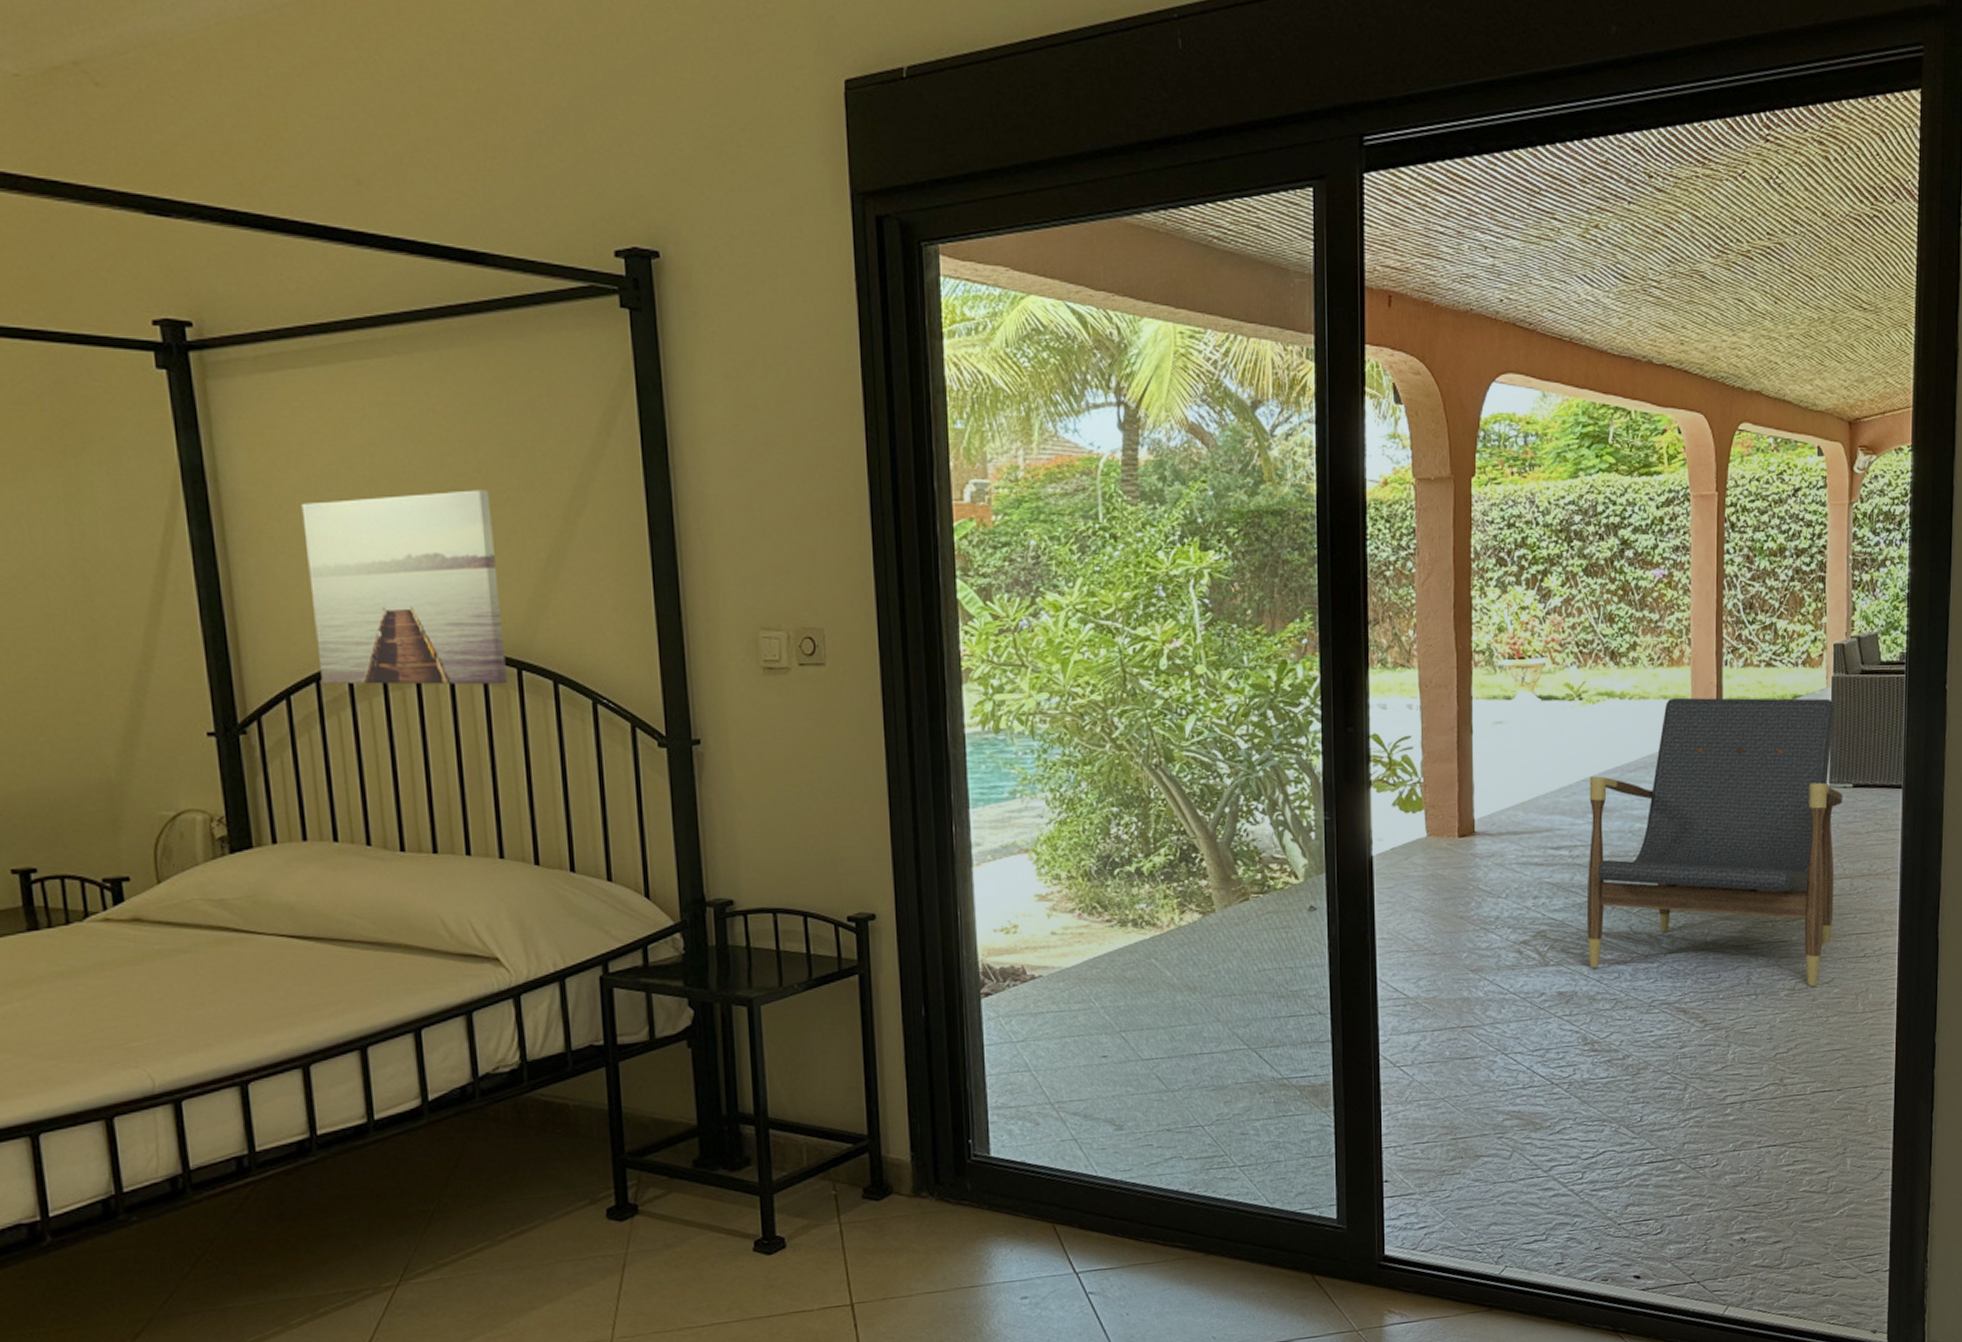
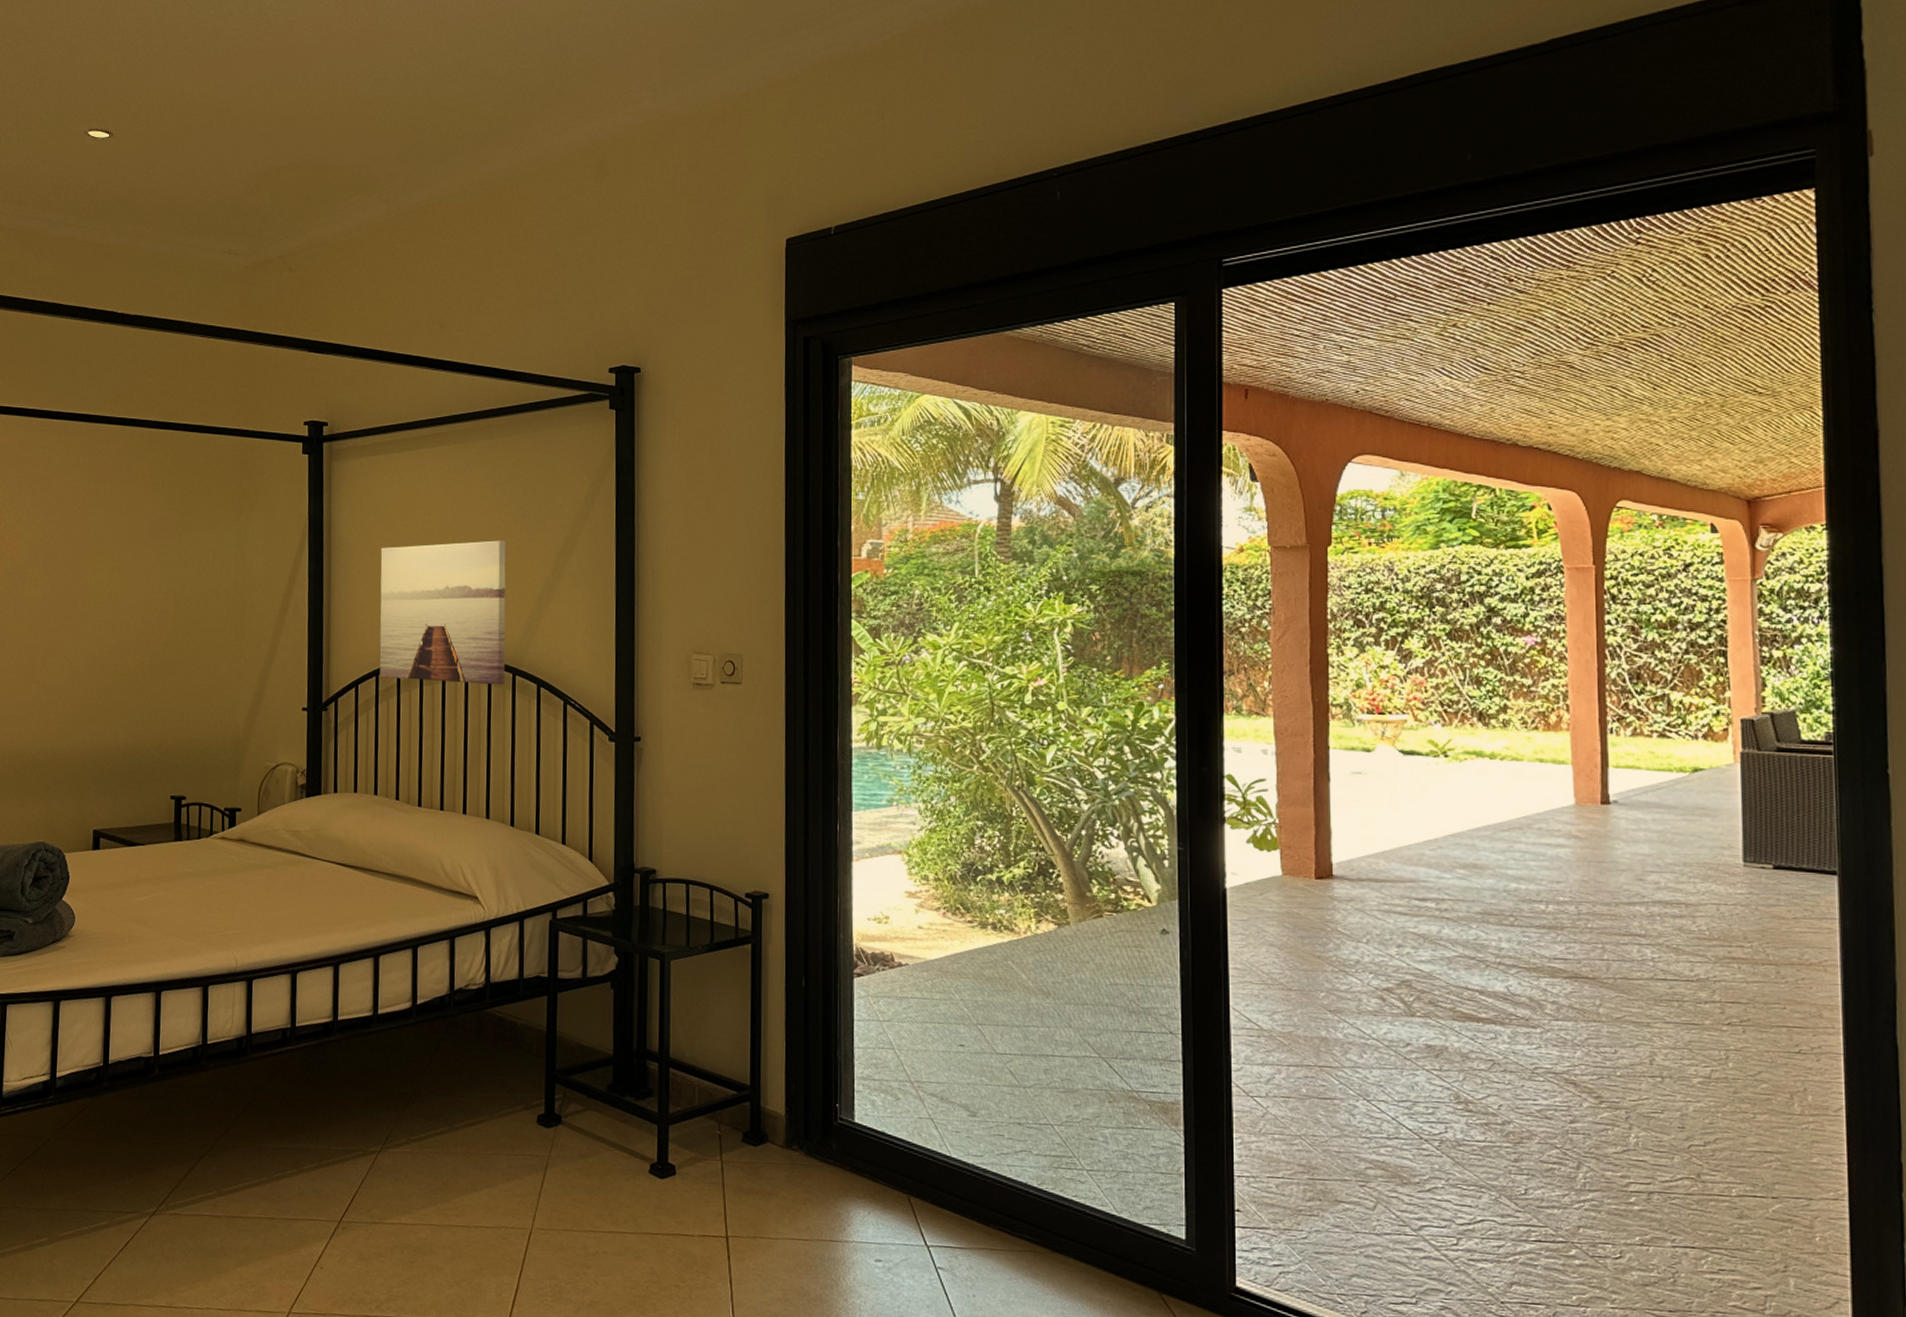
lounge chair: present [1586,697,1842,986] -> none [1456,761,1760,1077]

